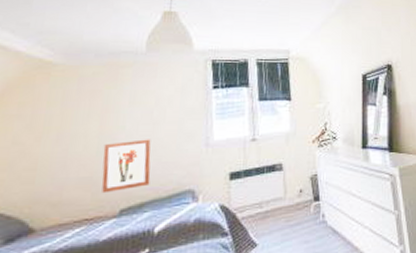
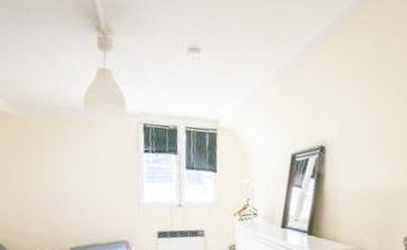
wall art: present [102,139,151,194] -> none [54,191,93,233]

